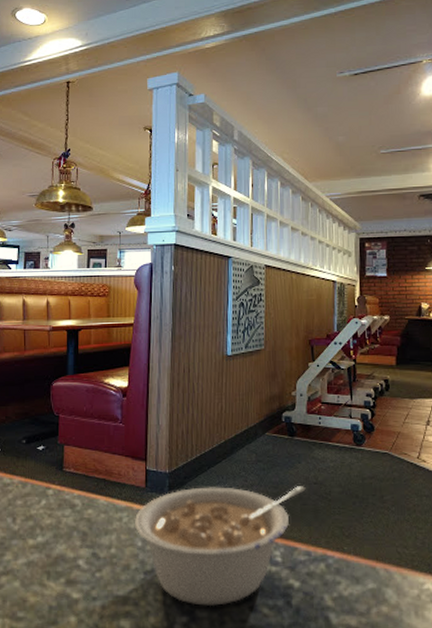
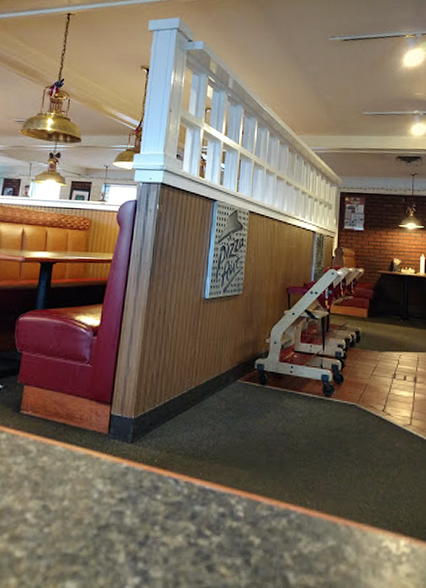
legume: present [134,486,306,606] -> none [91,435,273,565]

